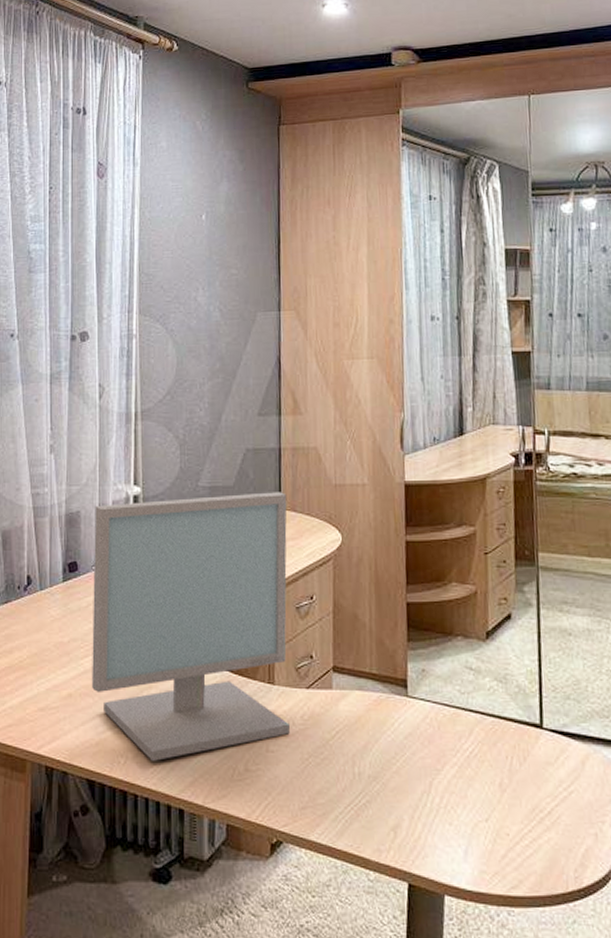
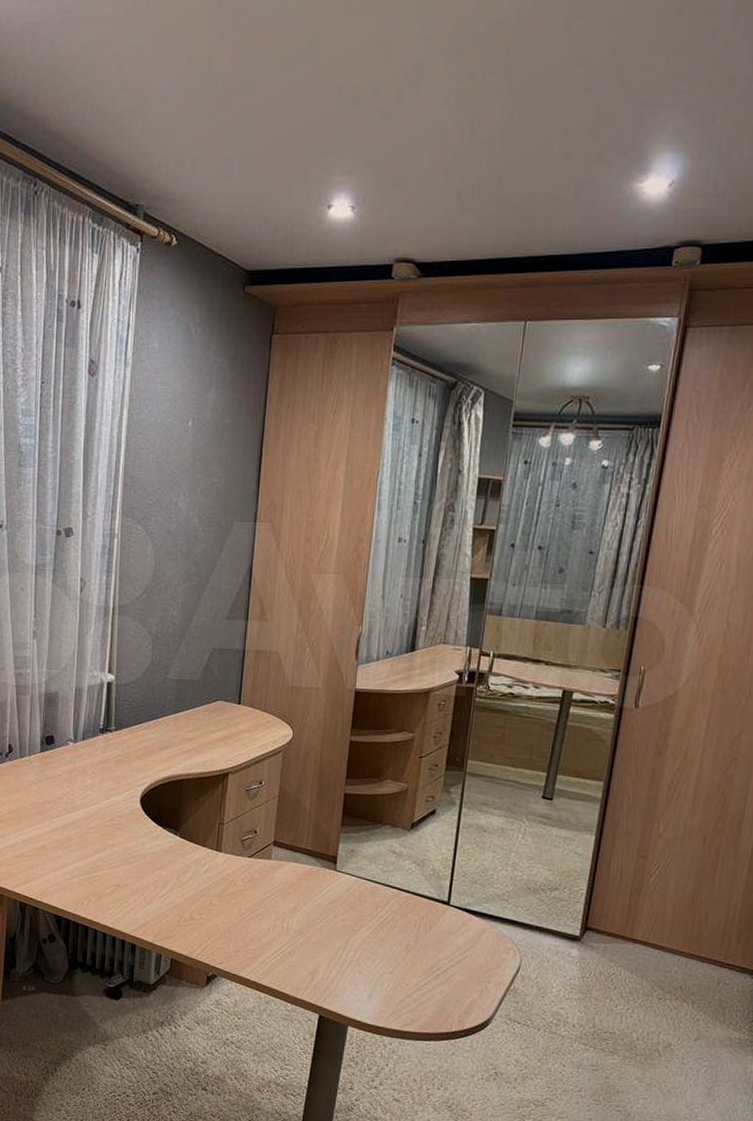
computer monitor: present [92,492,290,761] -> none [63,688,247,905]

